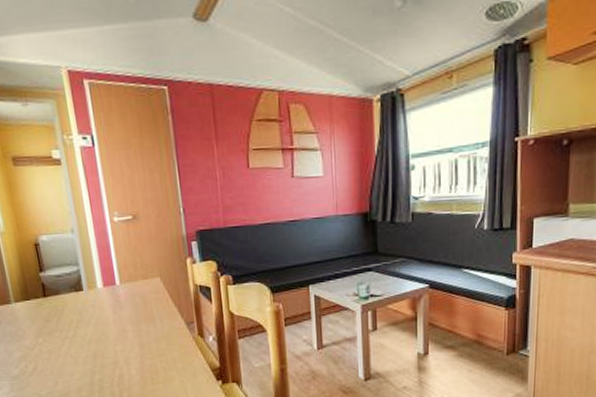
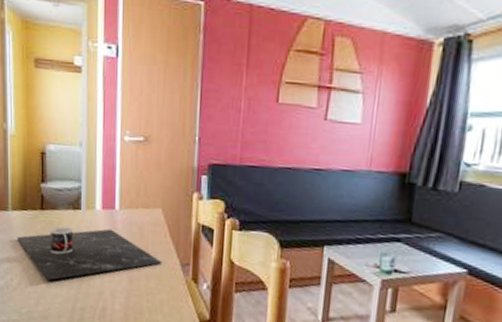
place setting: none [24,303,168,361] -> present [17,227,161,281]

